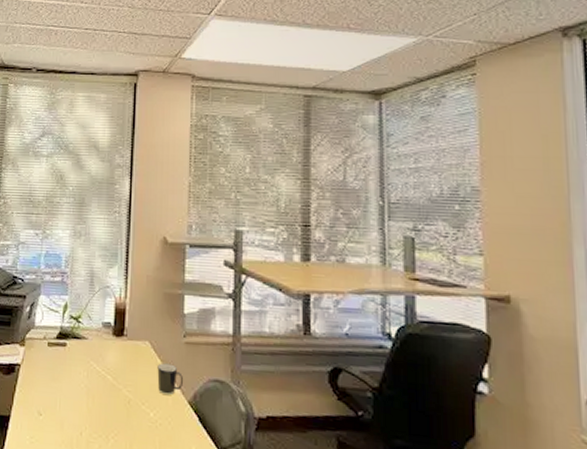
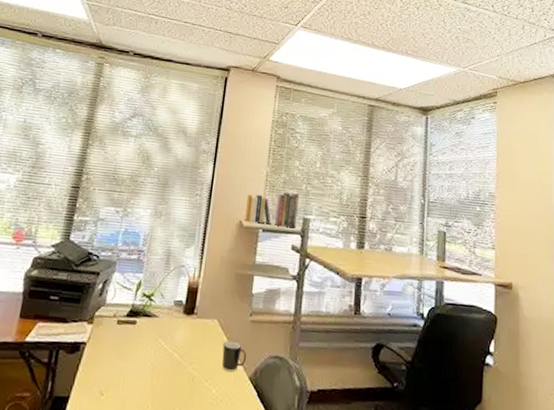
books: none [169,208,199,239] -> present [245,194,271,225]
books: none [203,203,228,242] -> present [275,192,299,229]

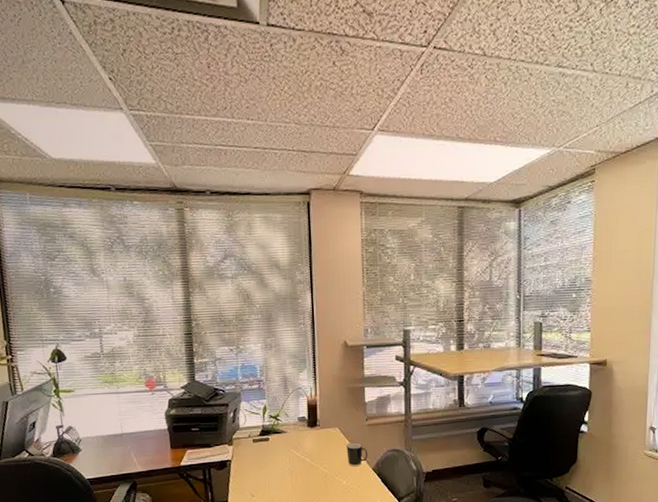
books: present [245,194,271,225] -> none [348,315,374,342]
books: present [275,192,299,229] -> none [377,308,398,342]

